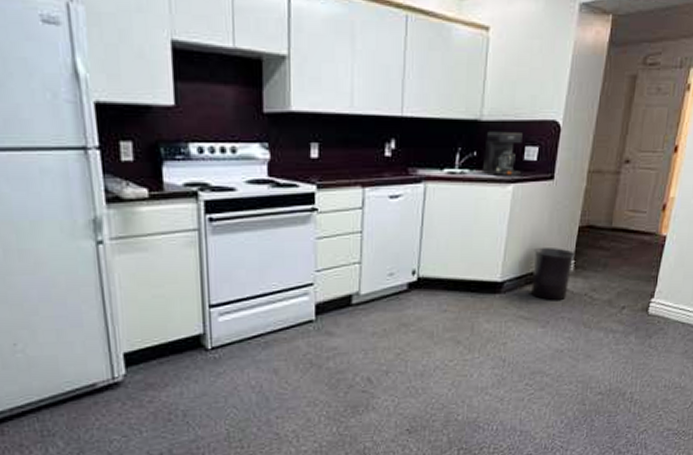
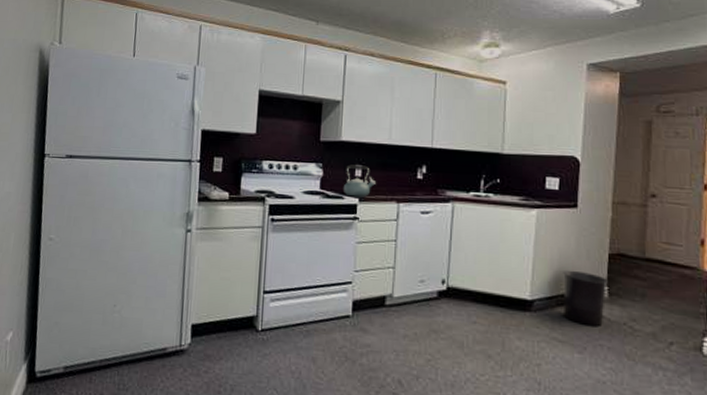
kettle: none [296,143,336,184] -> present [343,164,376,198]
coffee maker: present [481,131,523,177] -> none [505,163,543,203]

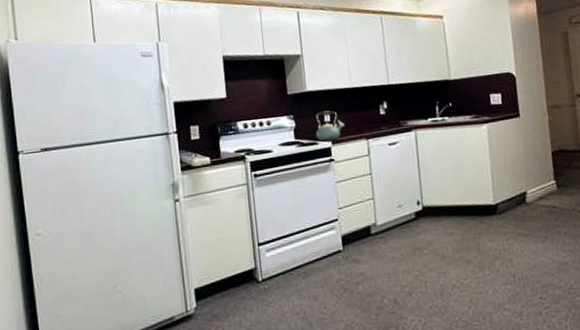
waste bin: present [563,270,608,327] -> none [517,171,557,218]

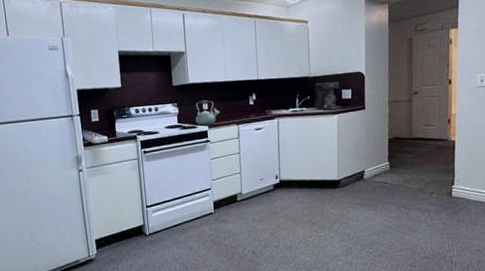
coffee maker: none [456,85,491,119] -> present [314,82,341,110]

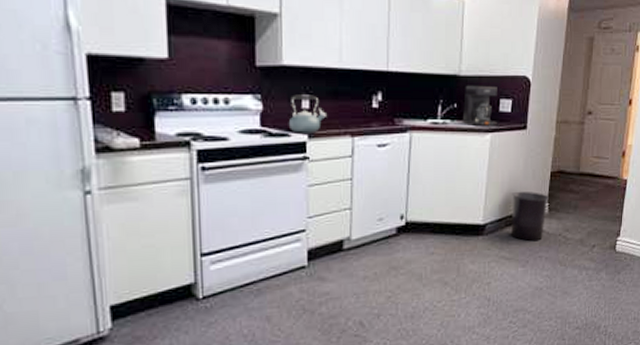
waste bin: none [358,154,389,192] -> present [511,191,549,242]

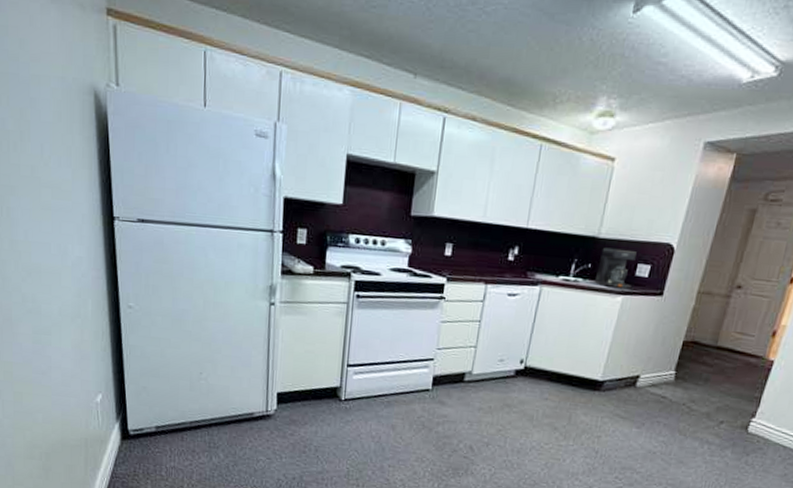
kettle: present [288,95,326,133] -> none [431,242,465,277]
waste bin: present [511,191,549,242] -> none [630,354,677,407]

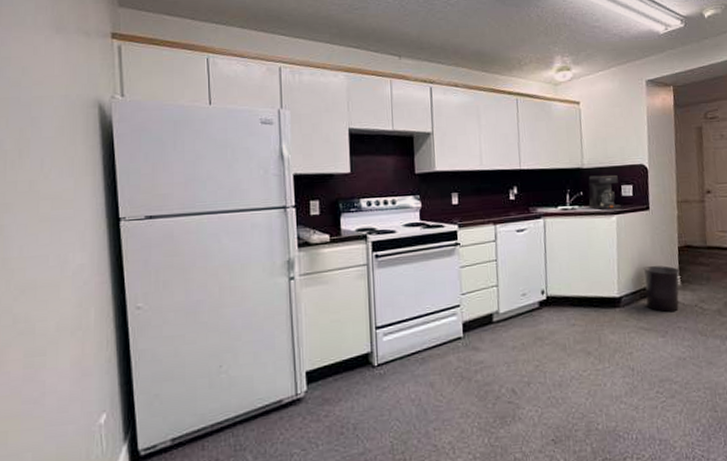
waste bin: none [630,354,677,407] -> present [643,265,680,313]

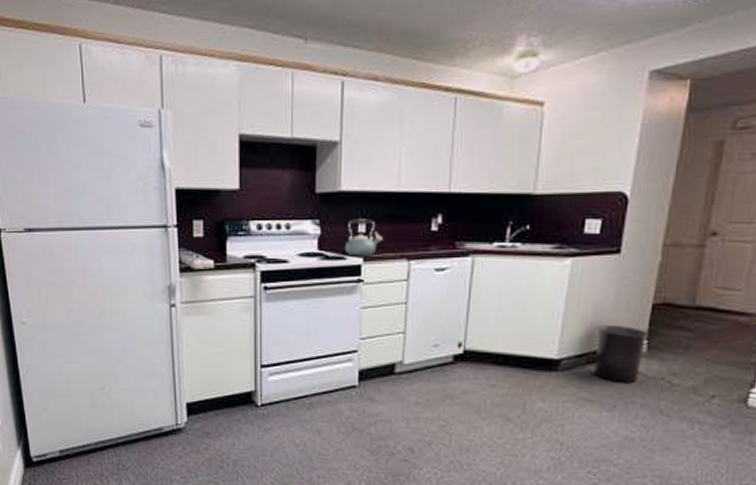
kettle: none [442,192,472,224] -> present [344,219,382,257]
coffee maker: present [588,175,621,210] -> none [535,204,583,251]

